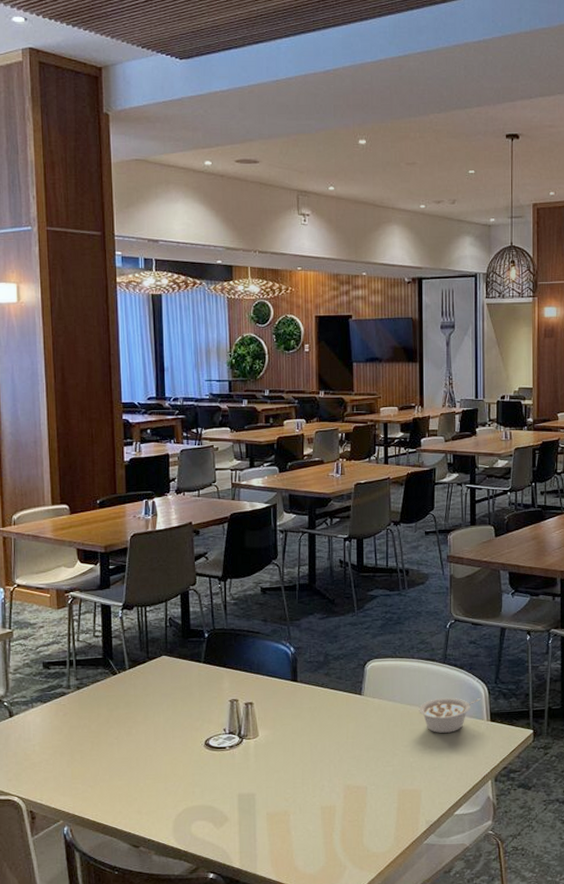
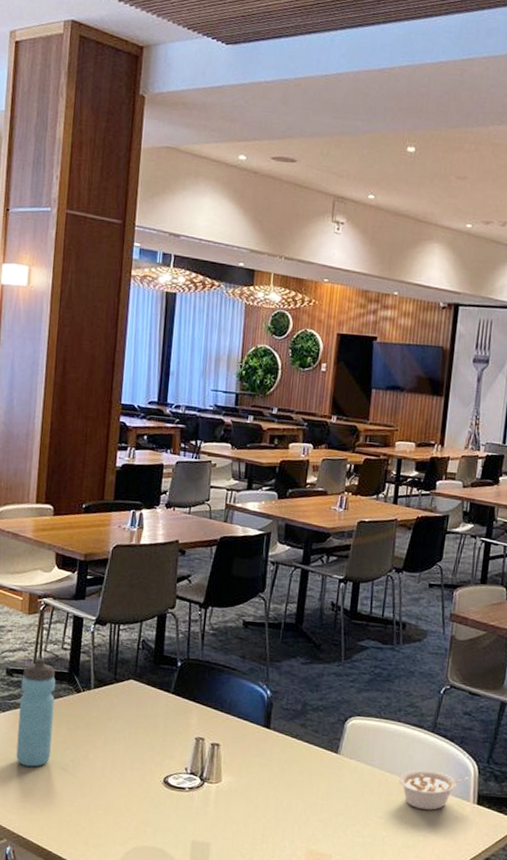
water bottle: none [58,648,96,750] -> present [16,658,56,767]

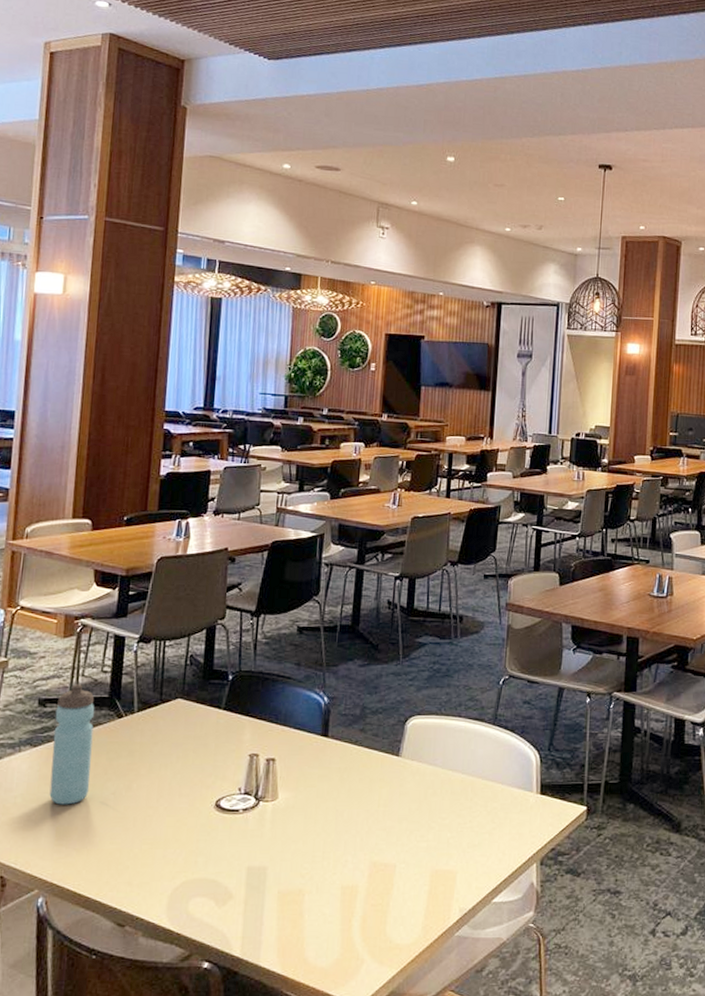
legume: present [398,770,469,810] -> none [461,764,531,805]

